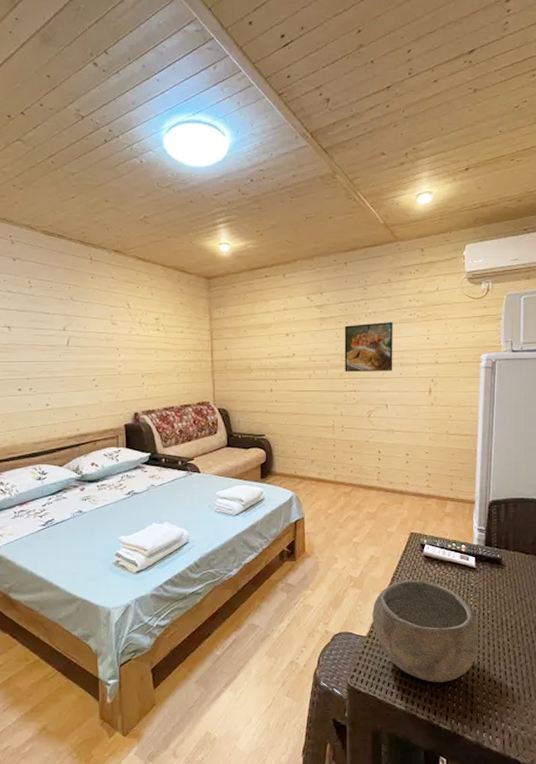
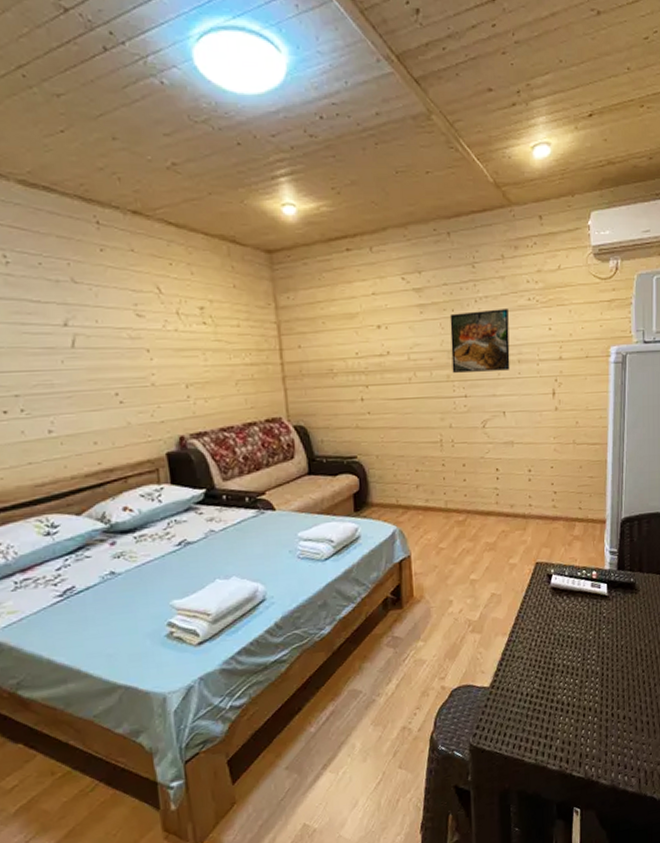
bowl: present [372,579,480,682] -> none [495,616,613,729]

